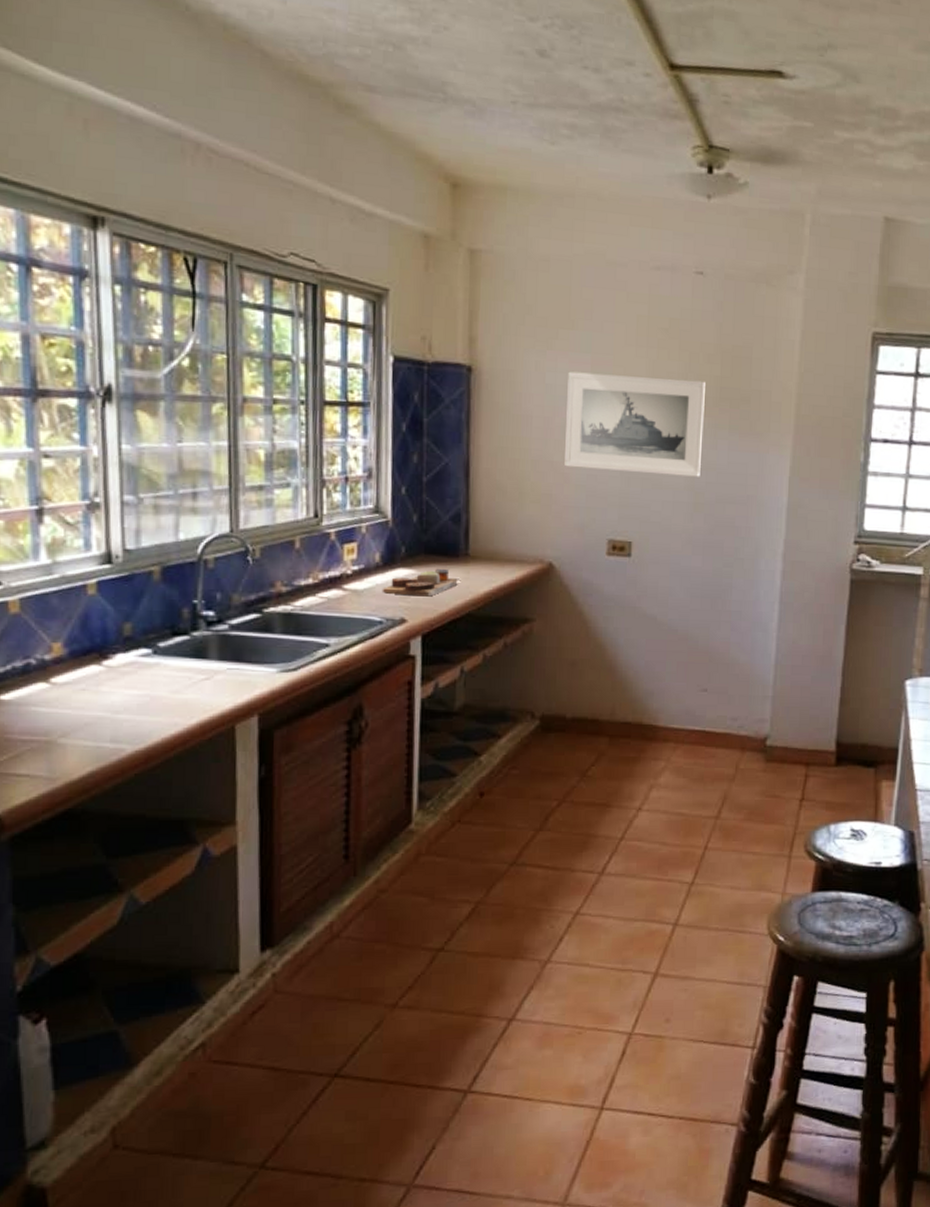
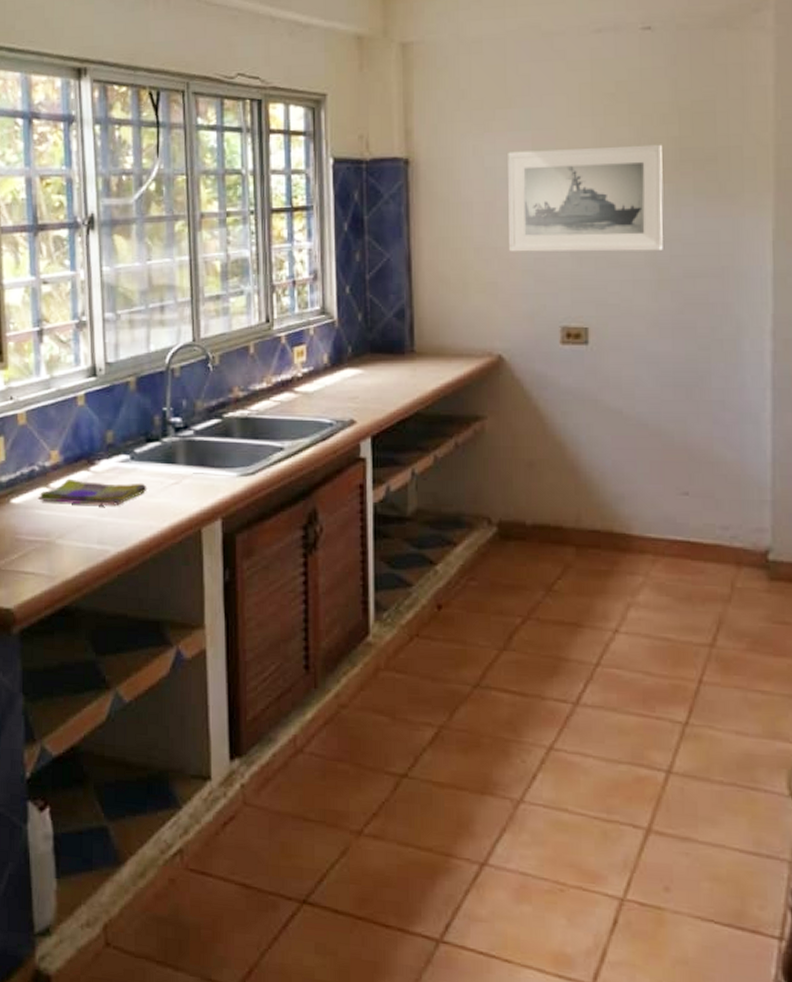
dish towel: none [34,673,173,702] -> present [37,478,147,506]
cutting board: present [382,569,461,597] -> none [331,368,408,397]

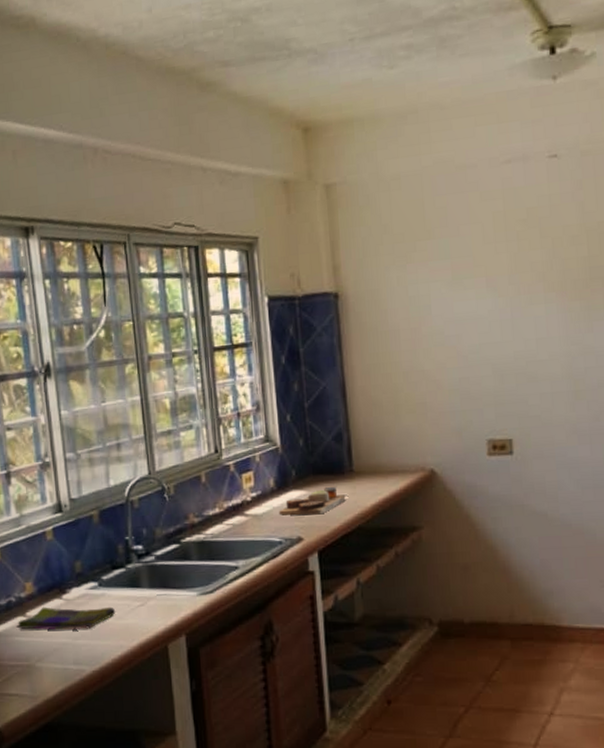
cutting board: none [331,368,408,397] -> present [278,487,349,516]
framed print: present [508,144,663,252] -> none [430,264,578,374]

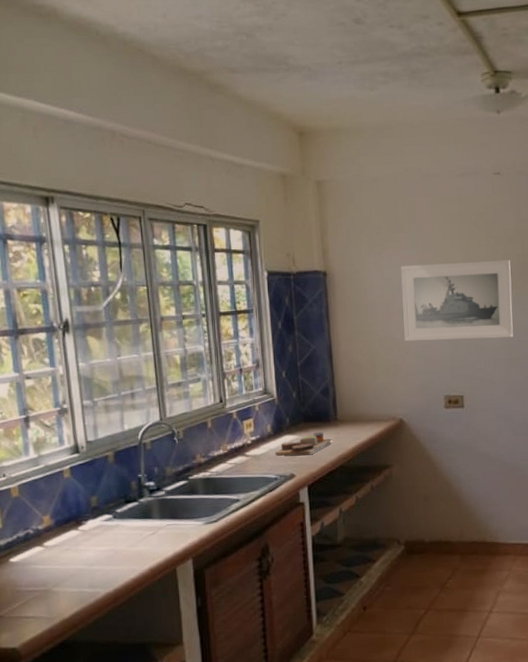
dish towel: present [16,606,116,630] -> none [33,536,129,558]
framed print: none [430,264,578,374] -> present [401,259,513,342]

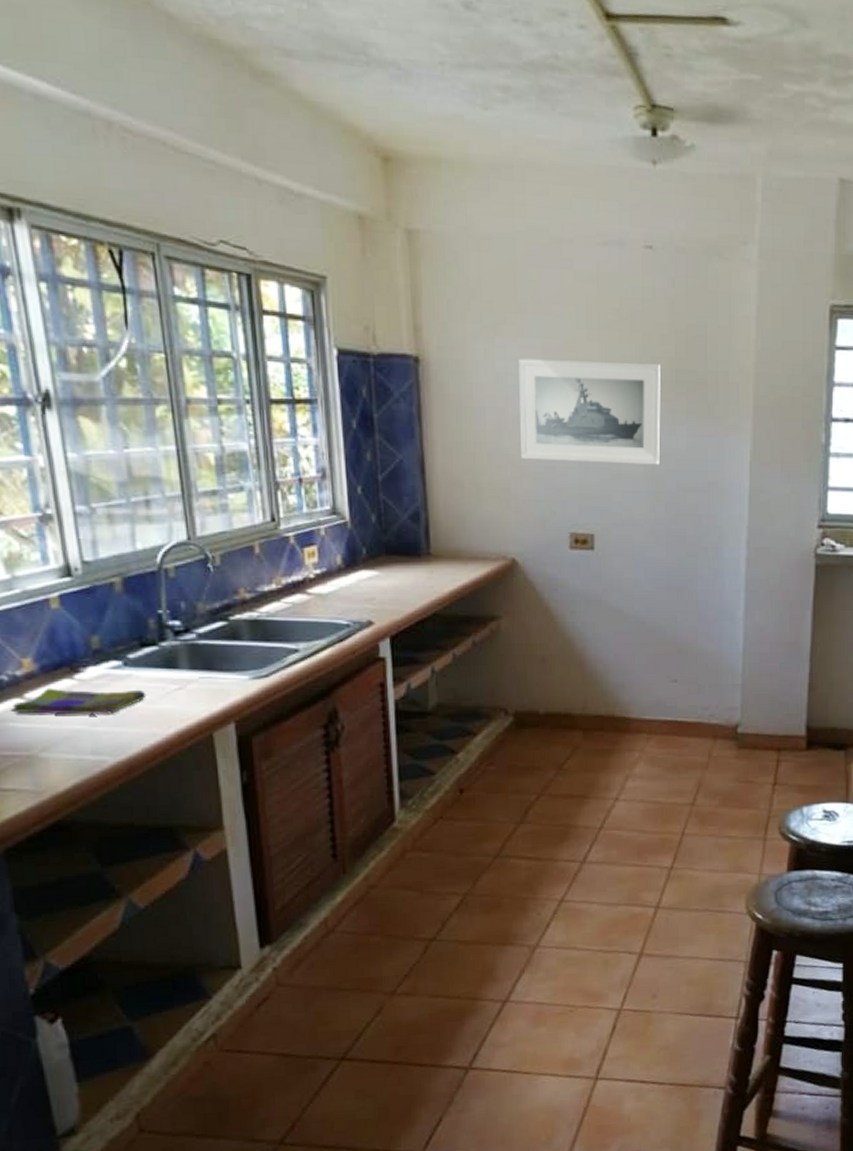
dish towel: none [33,536,129,558] -> present [10,687,147,715]
cutting board: present [274,432,333,456] -> none [346,570,425,598]

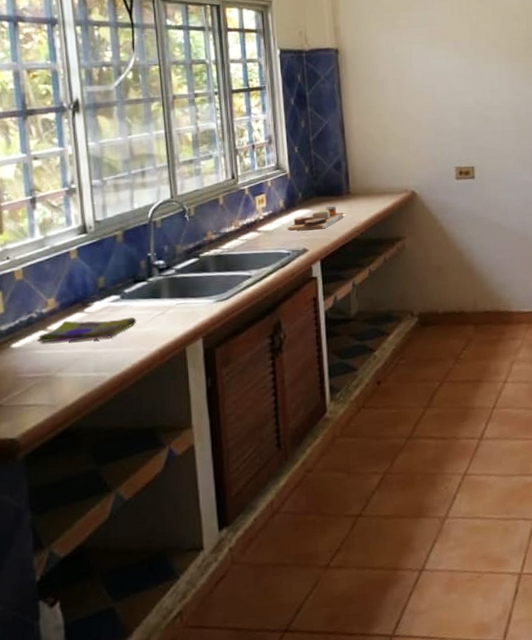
cutting board: none [346,570,425,598] -> present [287,206,346,231]
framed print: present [519,358,661,465] -> none [411,35,521,115]

